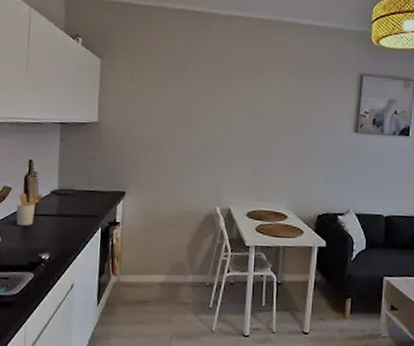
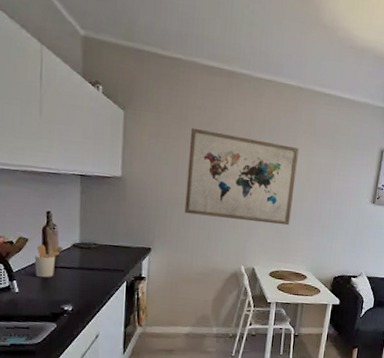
wall art: none [158,69,271,161] -> present [184,127,299,226]

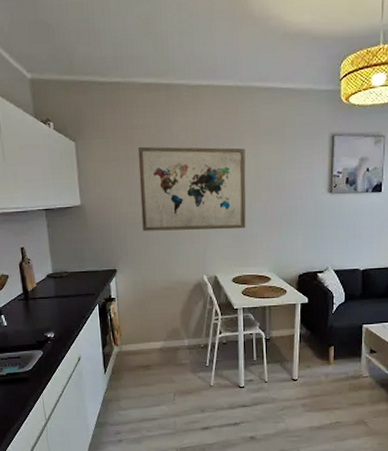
utensil holder: present [34,245,64,278] -> none [16,279,40,310]

